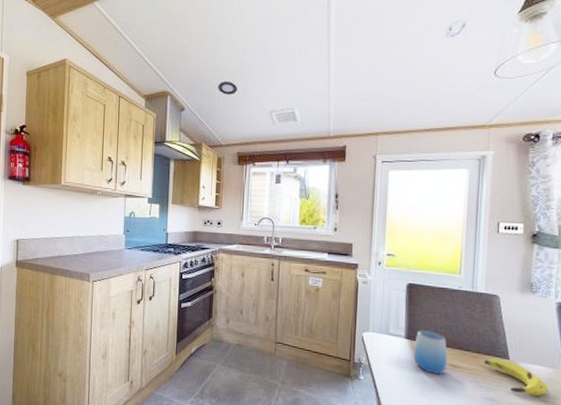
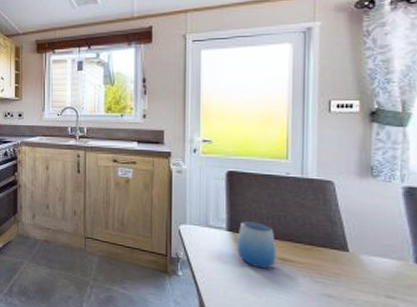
banana: present [483,358,549,397] -> none [318,251,397,293]

